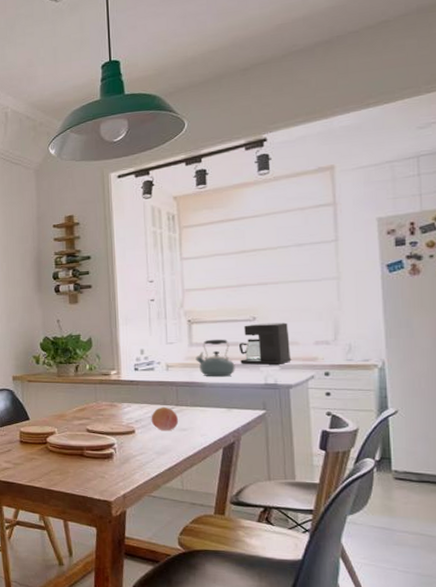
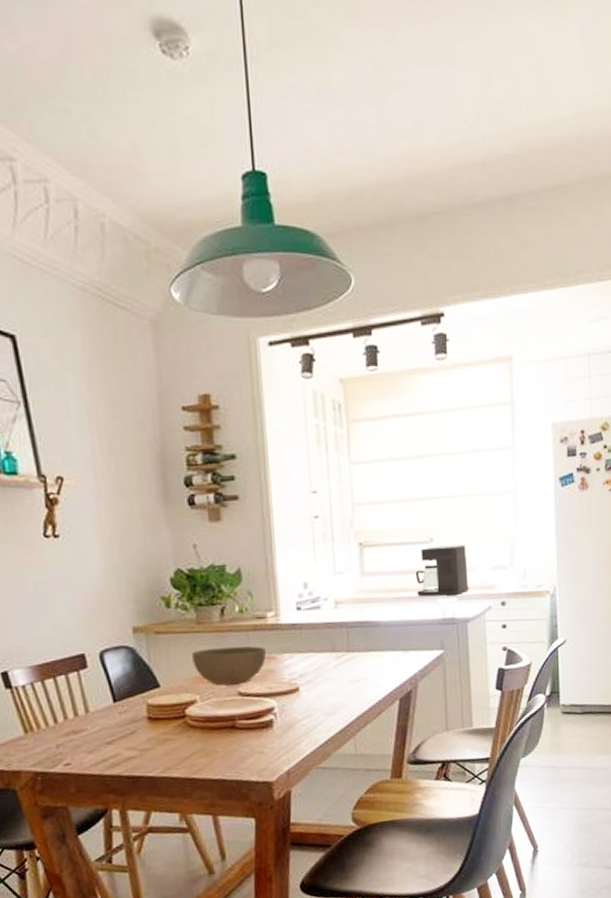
bowl: none [53,394,110,423] -> present [192,646,267,686]
fruit: present [151,406,179,430] -> none [318,654,351,685]
kettle: present [195,339,235,376] -> none [368,566,412,613]

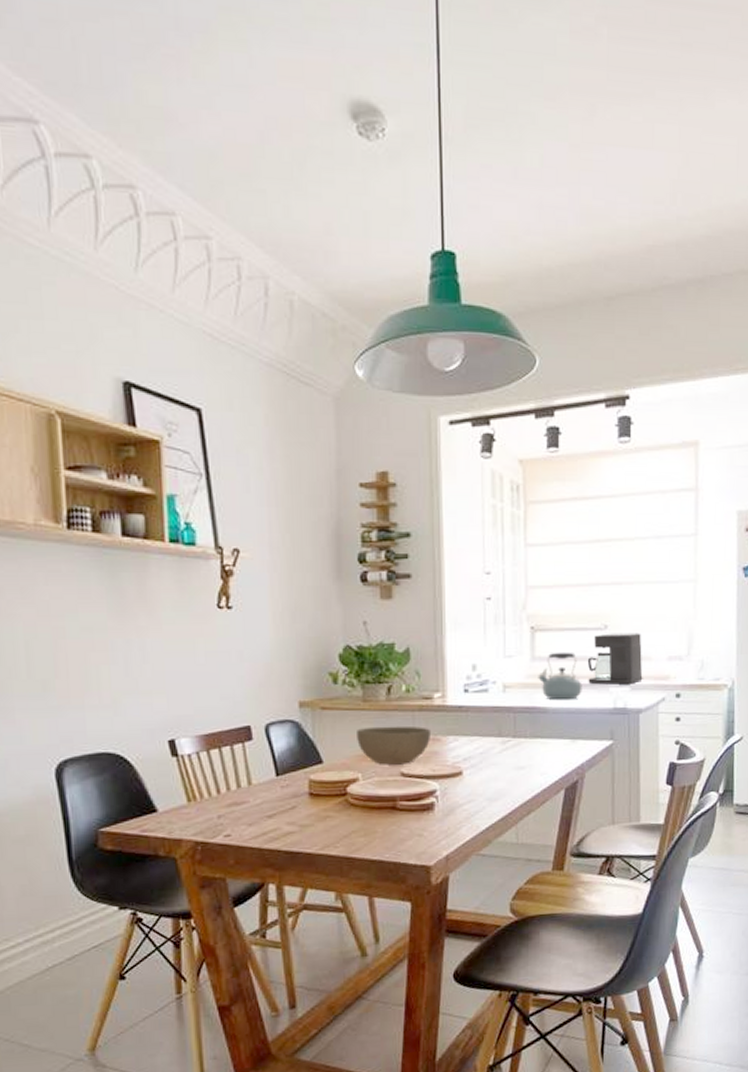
kettle: none [368,566,412,613] -> present [538,651,582,699]

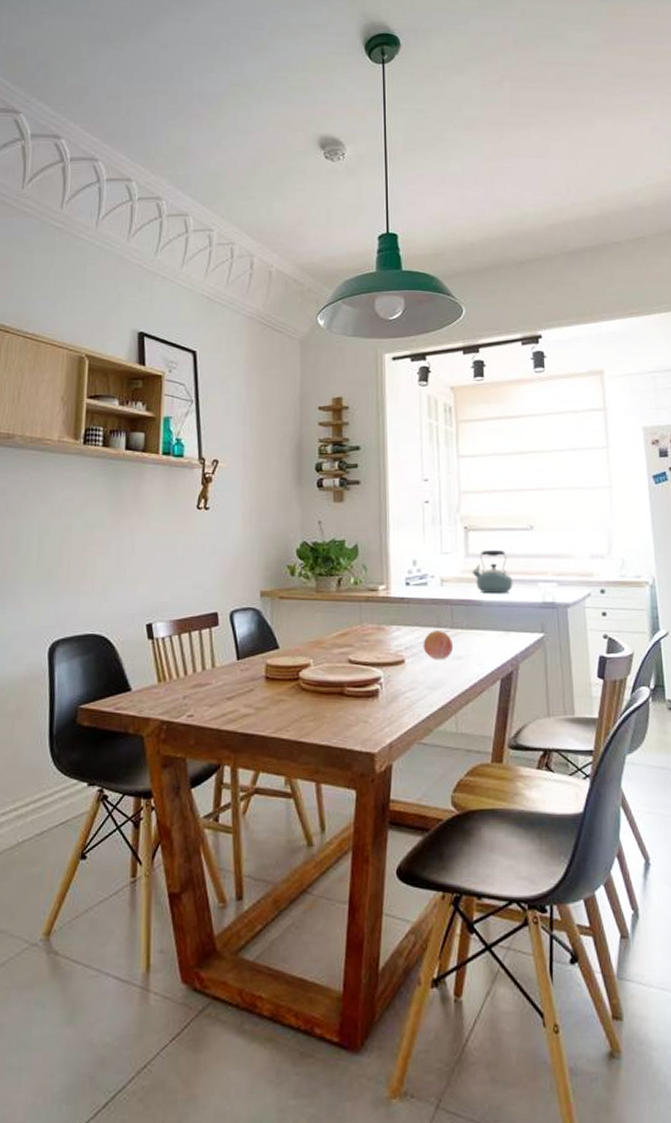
bowl: present [357,726,432,765] -> none [310,615,377,652]
fruit: none [482,739,516,770] -> present [423,629,454,659]
coffee maker: present [587,633,643,685] -> none [516,533,569,580]

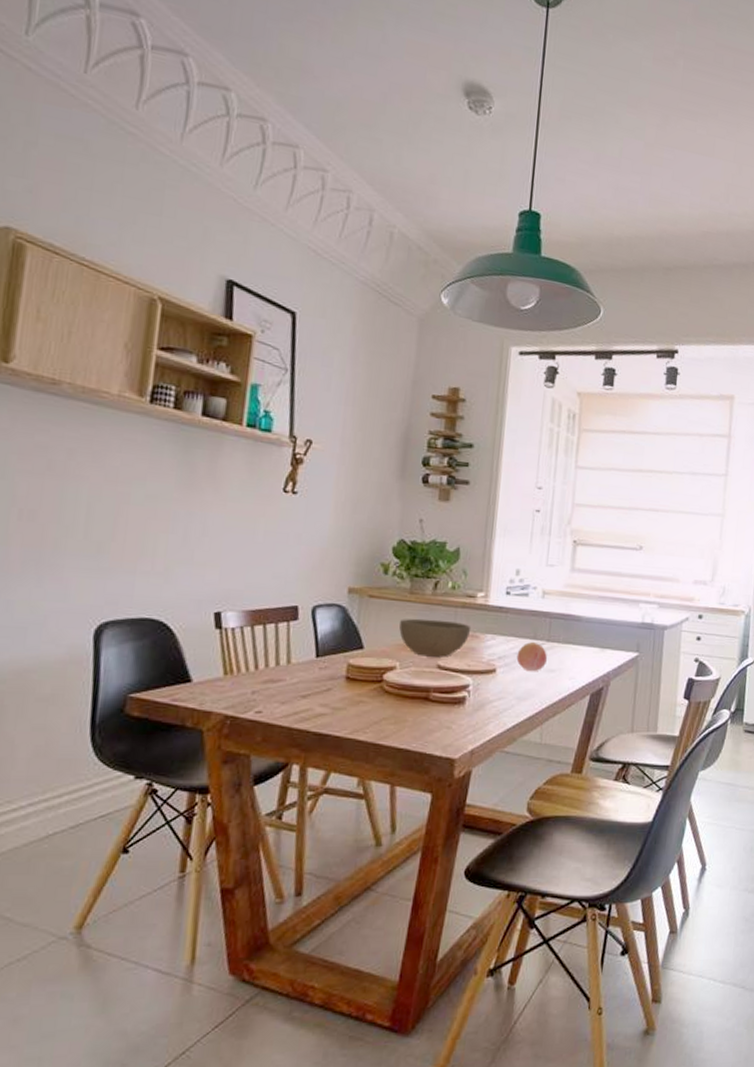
bowl: none [310,615,377,652] -> present [399,618,472,657]
kettle: present [472,549,513,593] -> none [575,566,615,611]

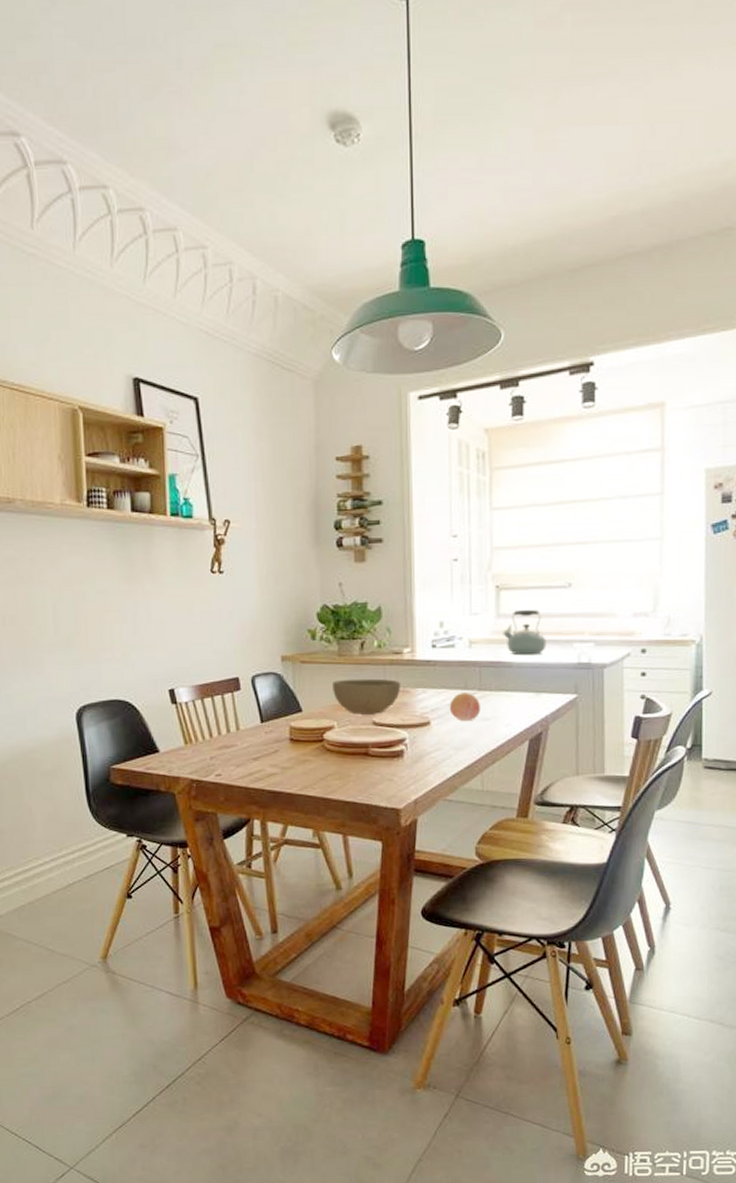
kettle: none [575,566,615,611] -> present [503,609,547,654]

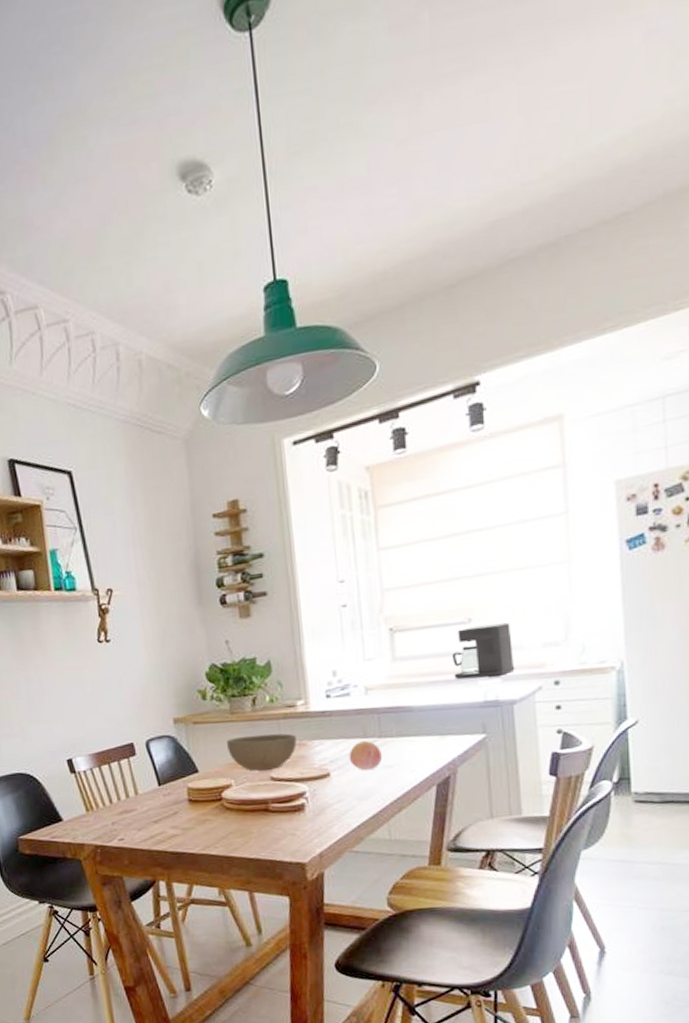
kettle: present [503,609,547,654] -> none [400,649,449,698]
coffee maker: none [551,590,608,640] -> present [451,622,515,679]

